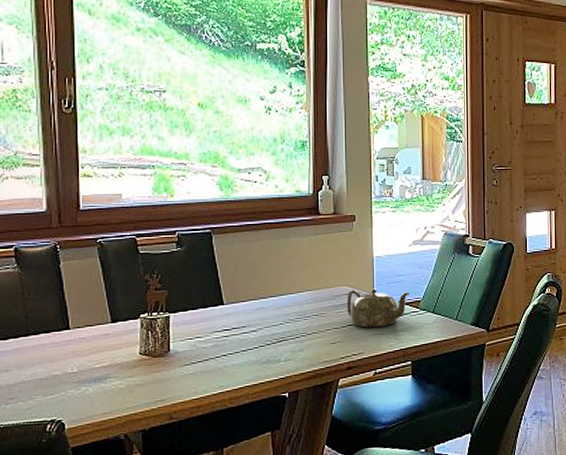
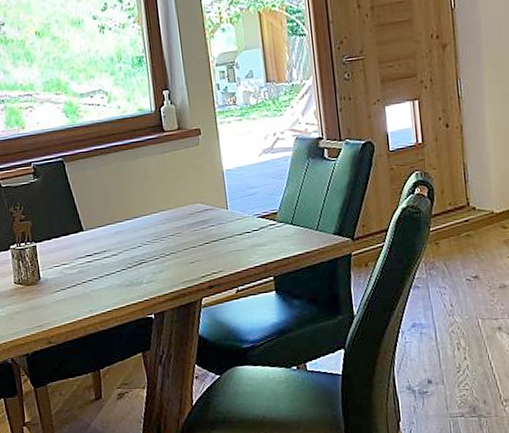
teapot: present [347,288,409,328] -> none [201,203,265,245]

